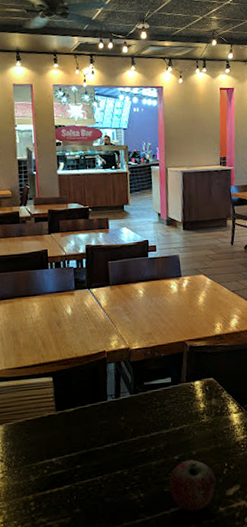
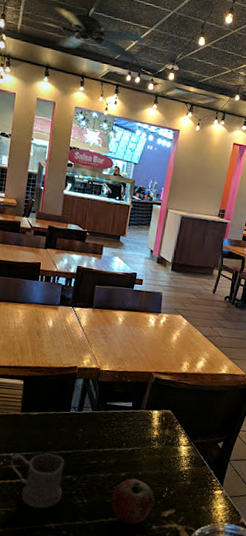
mug: none [54,450,116,515] -> present [10,453,65,509]

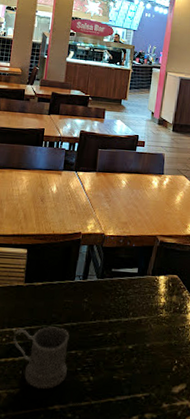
apple: present [111,478,155,525] -> none [119,351,164,403]

